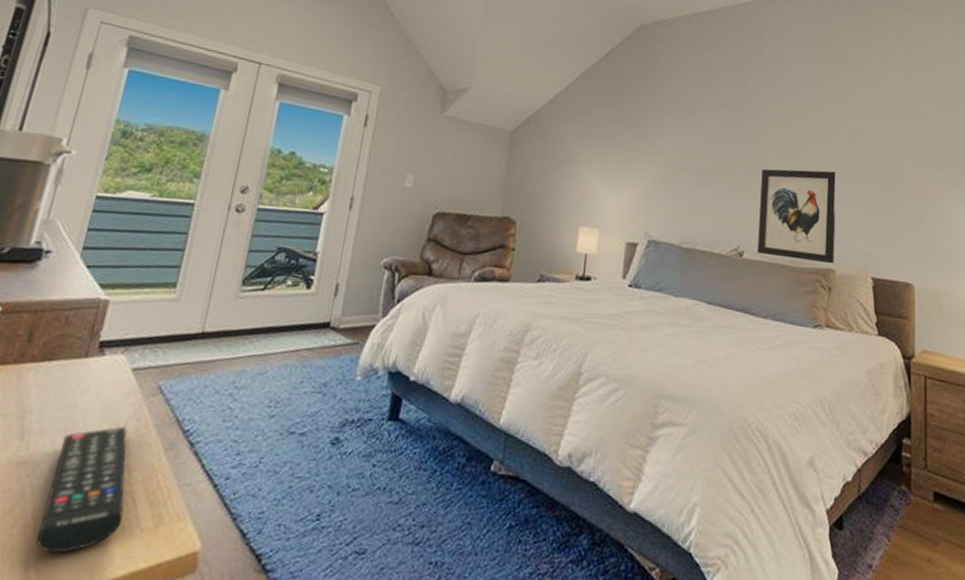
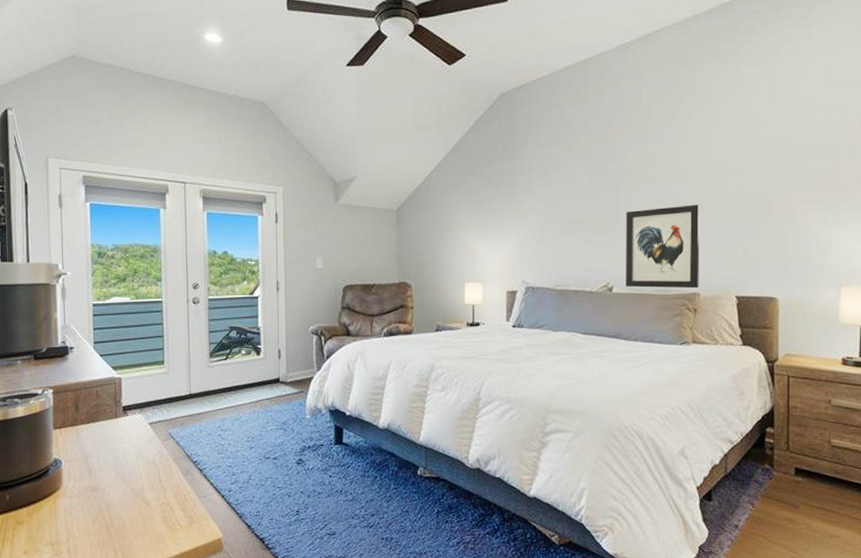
remote control: present [36,427,128,554] -> none [116,462,167,544]

